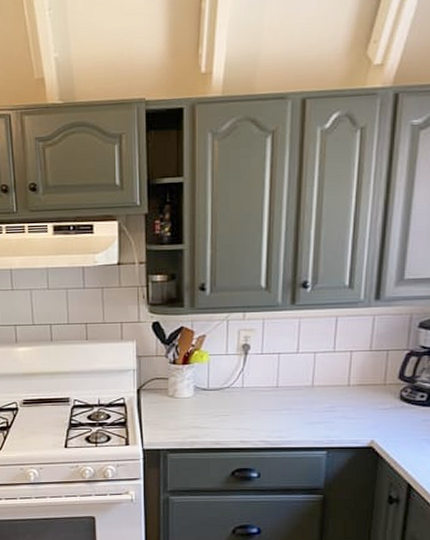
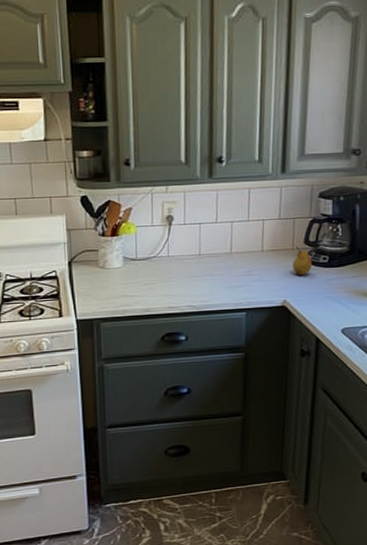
fruit: none [384,381,407,414] -> present [293,246,312,275]

